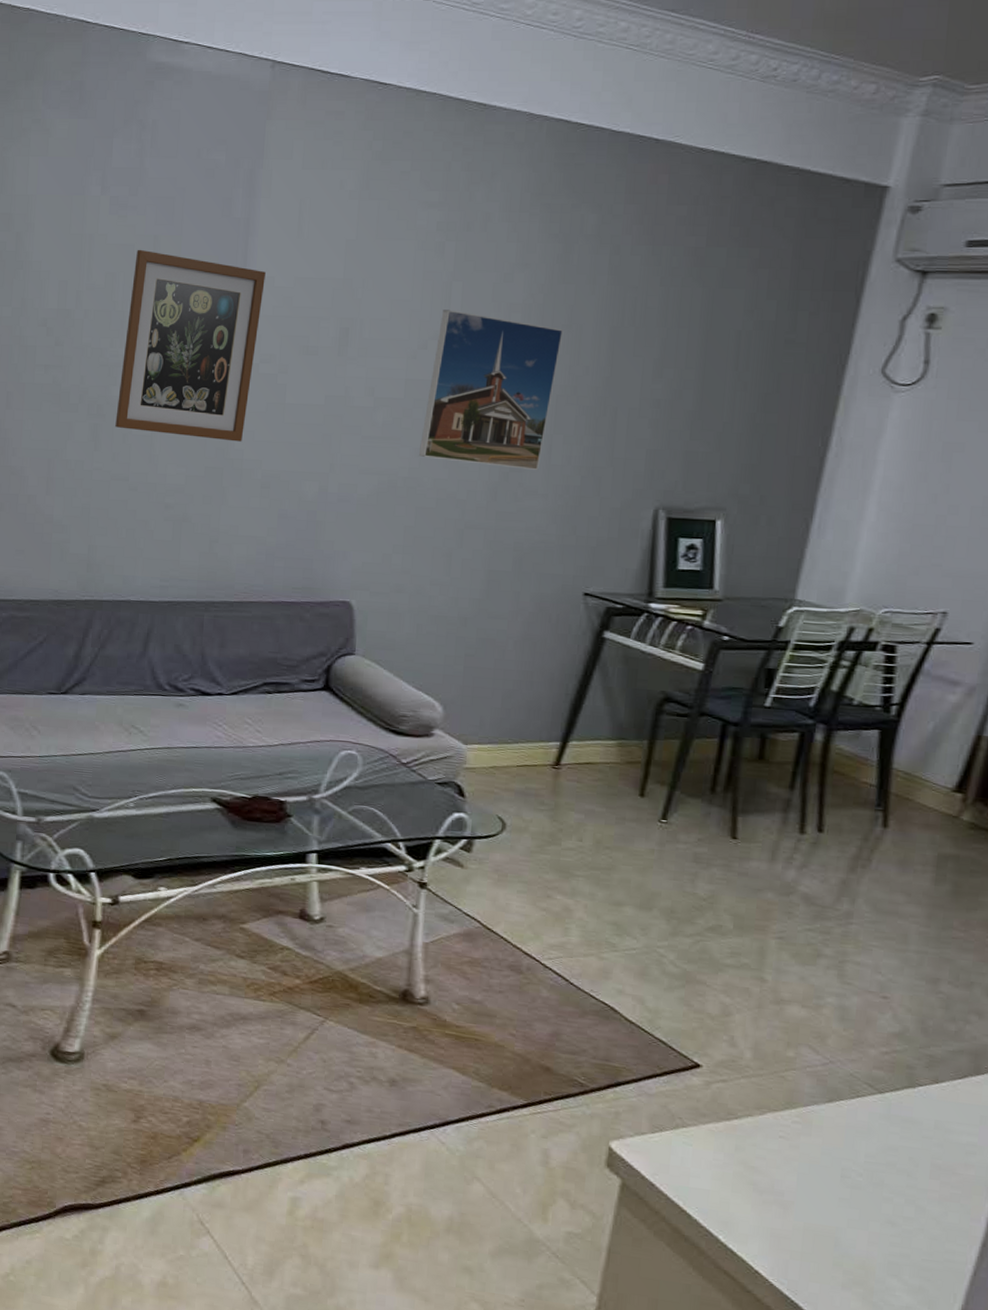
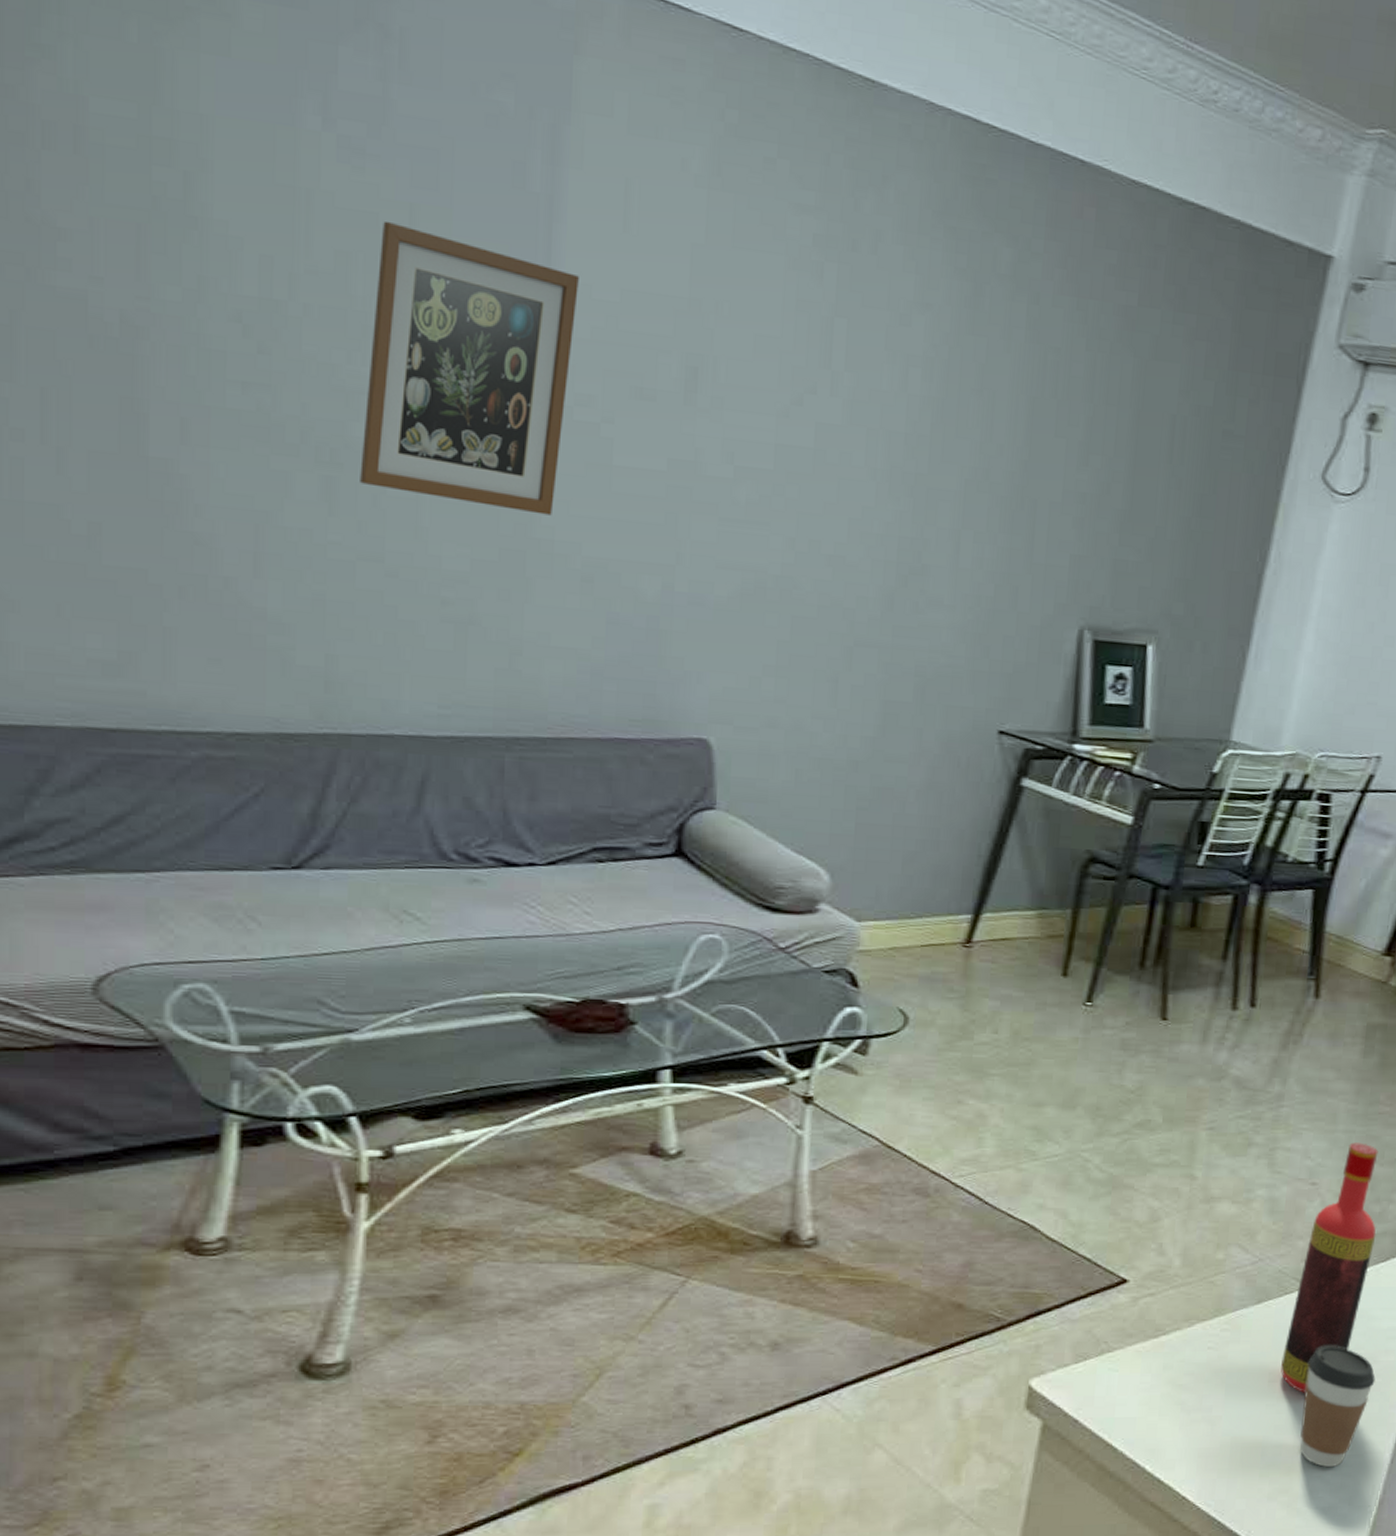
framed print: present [418,310,564,471] -> none [793,354,974,575]
bottle: none [853,963,953,1193] -> present [1281,1142,1379,1393]
coffee cup: none [875,1151,955,1269] -> present [1300,1345,1376,1467]

